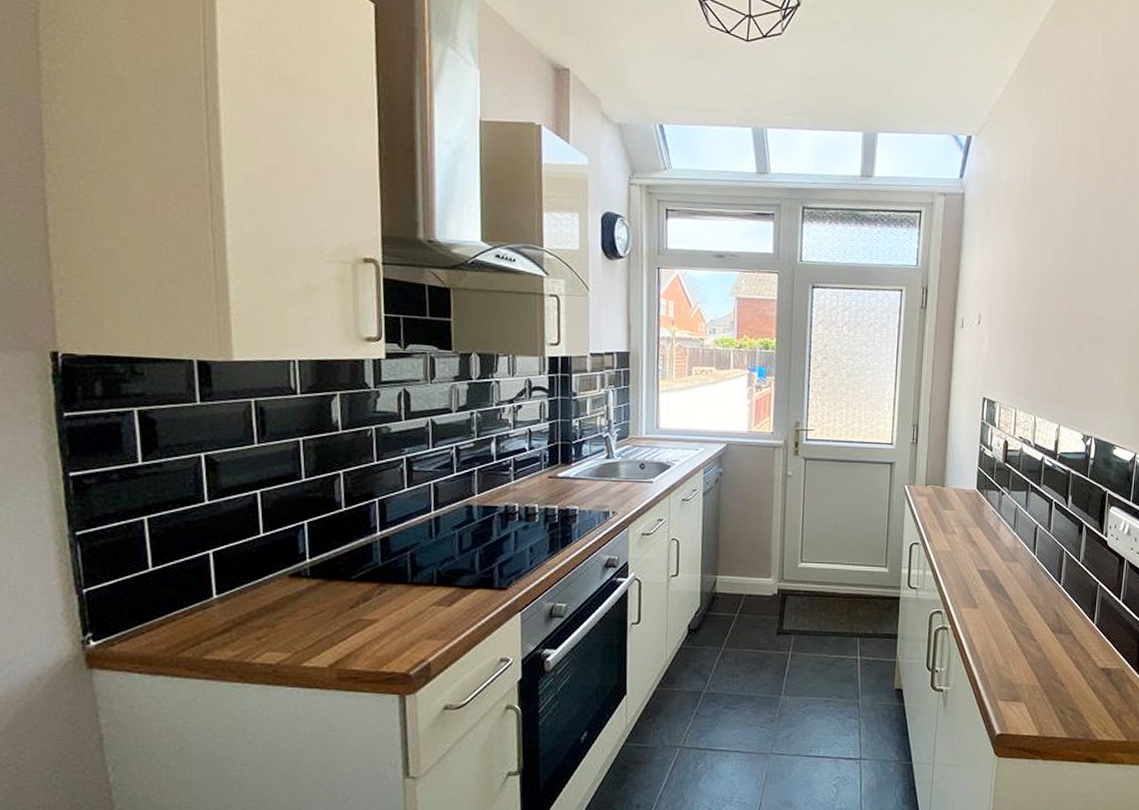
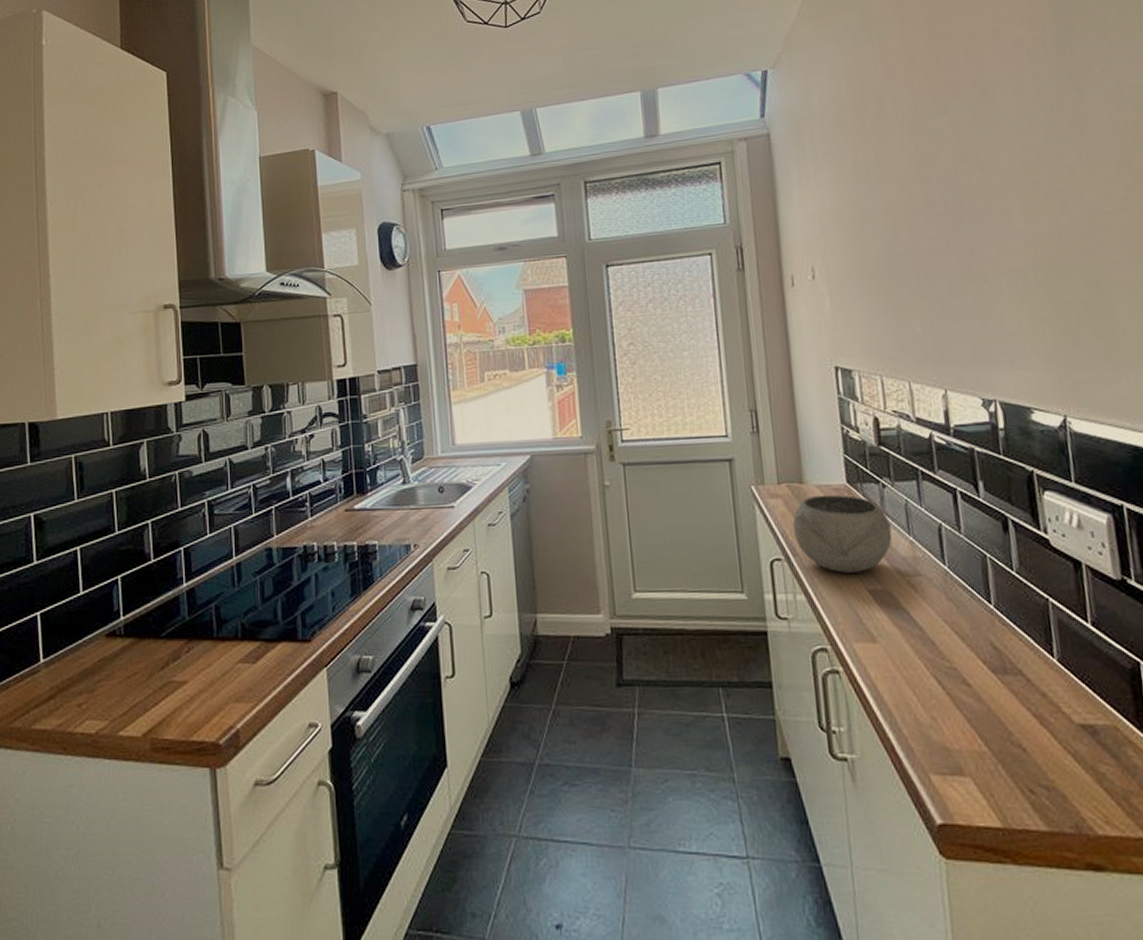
bowl: none [931,496,1002,557] -> present [792,494,892,573]

